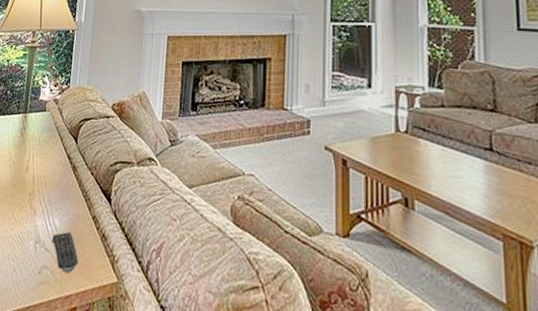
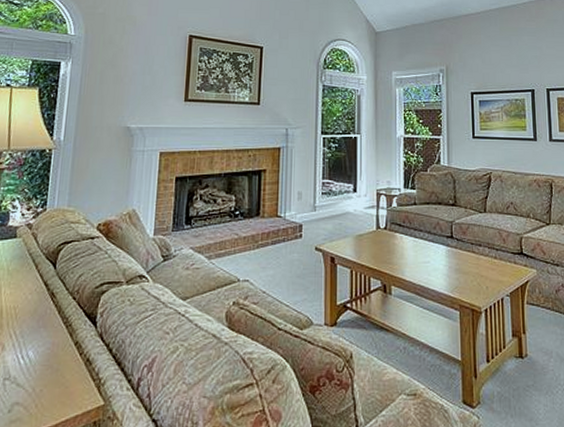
remote control: present [52,231,79,273] -> none [25,361,59,405]

